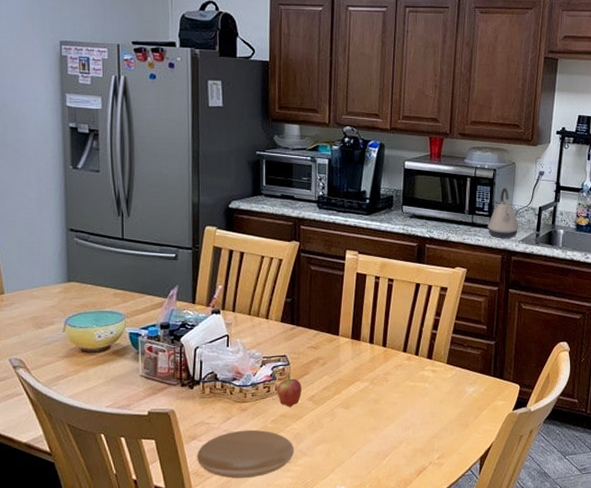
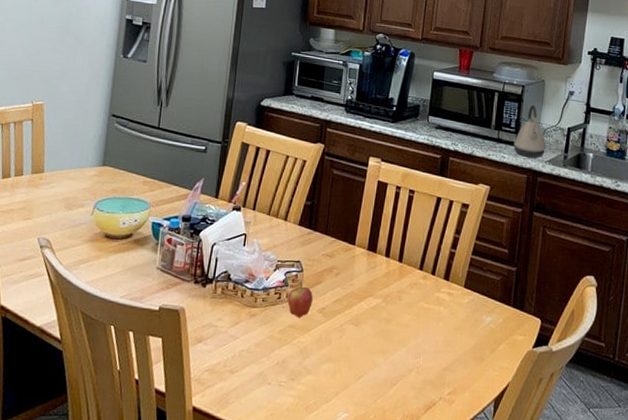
plate: present [197,429,294,479] -> none [200,337,299,392]

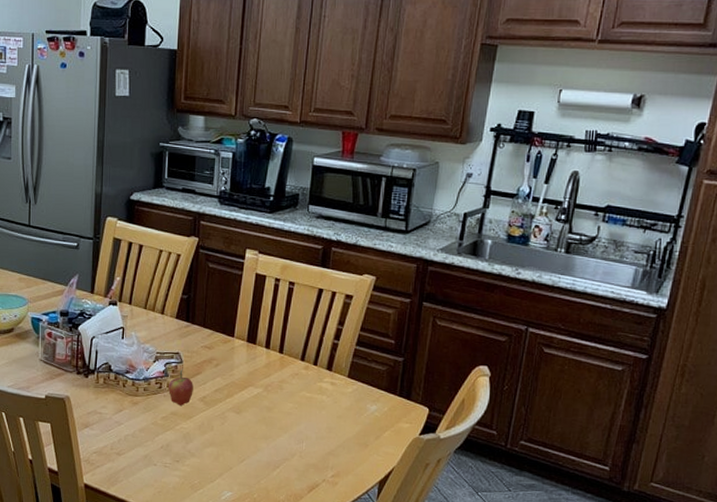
kettle: present [513,104,546,158] -> none [402,189,439,246]

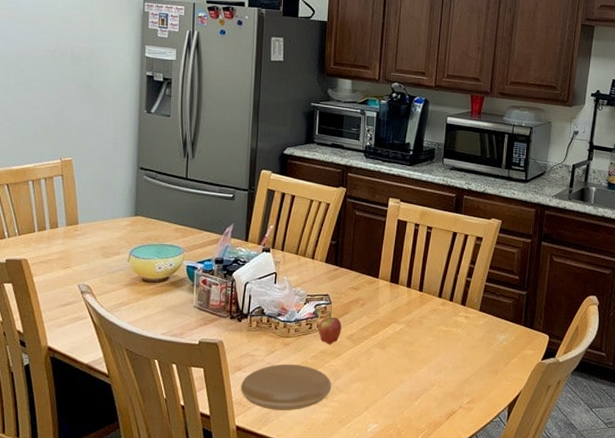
plate: none [89,423,182,472] -> present [241,364,331,410]

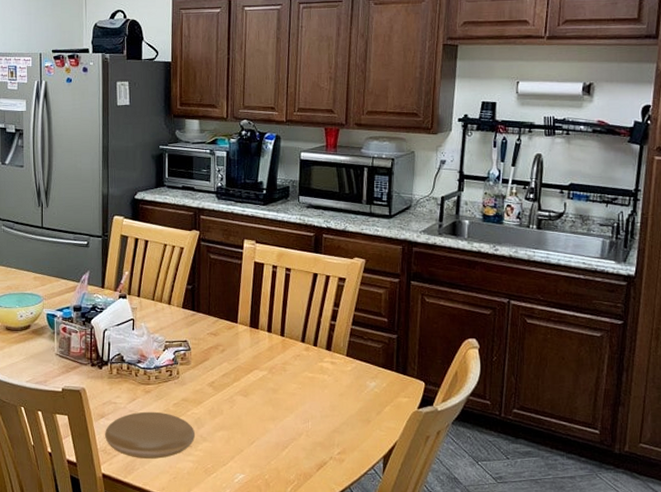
fruit: present [318,308,341,344] -> none [178,354,202,391]

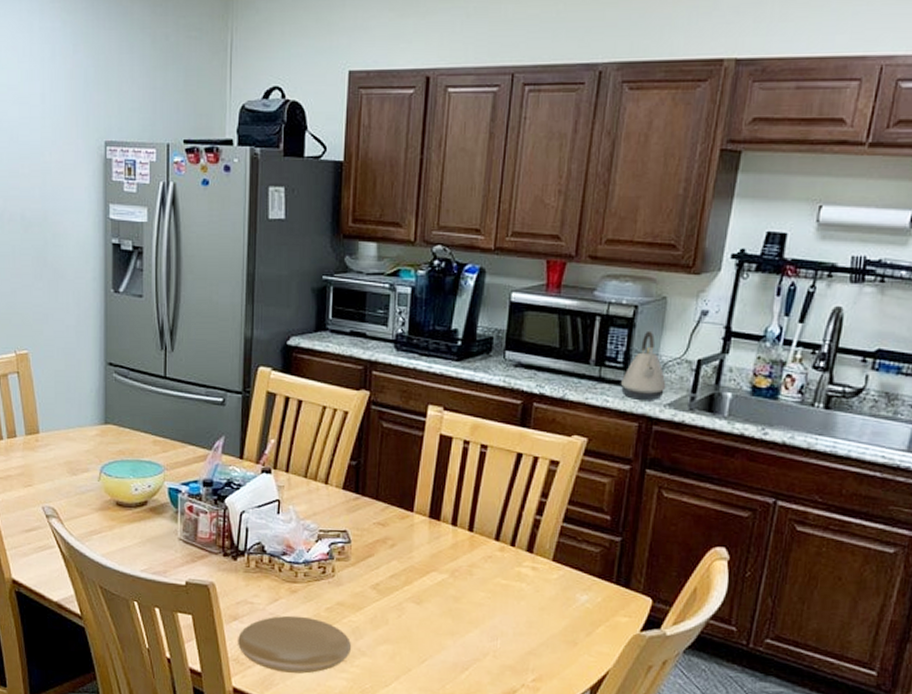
kettle: none [386,176,420,228] -> present [620,330,666,400]

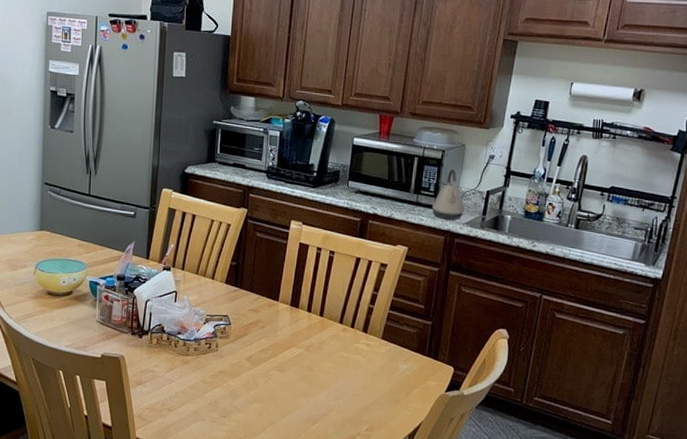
plate: present [238,615,351,674] -> none [141,381,229,427]

